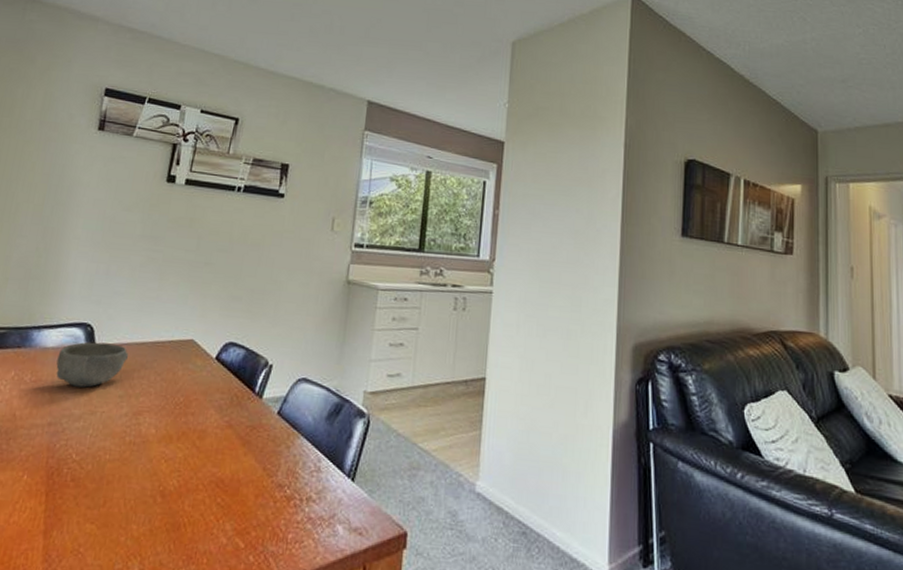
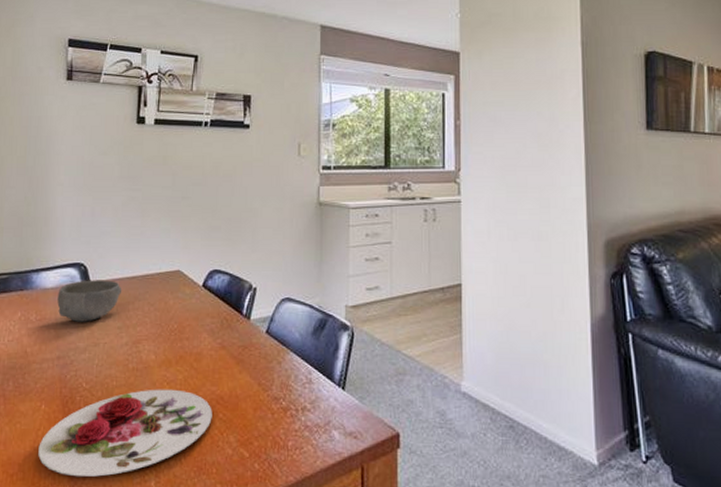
plate: none [12,466,211,560] -> present [38,389,212,477]

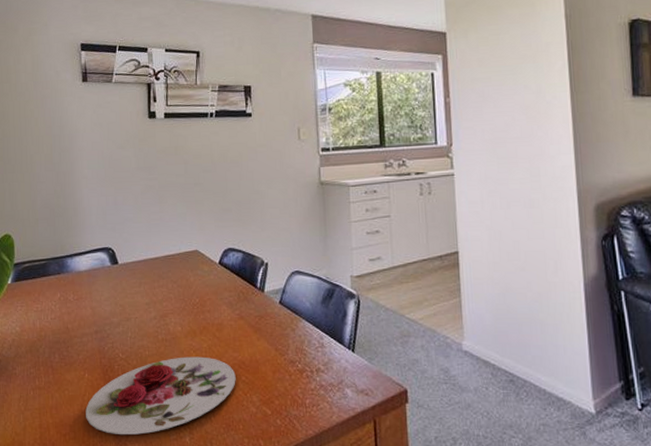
bowl: present [57,280,122,322] -> none [91,261,148,300]

